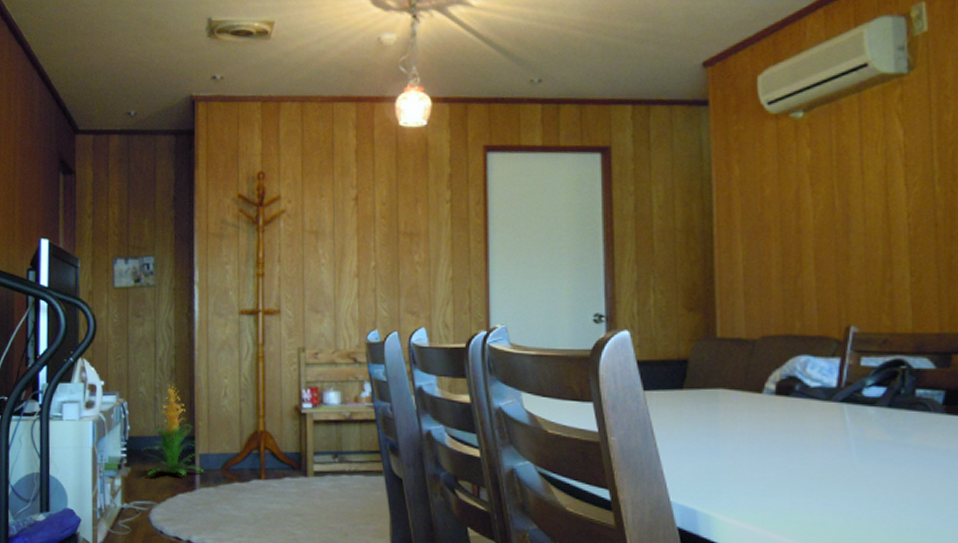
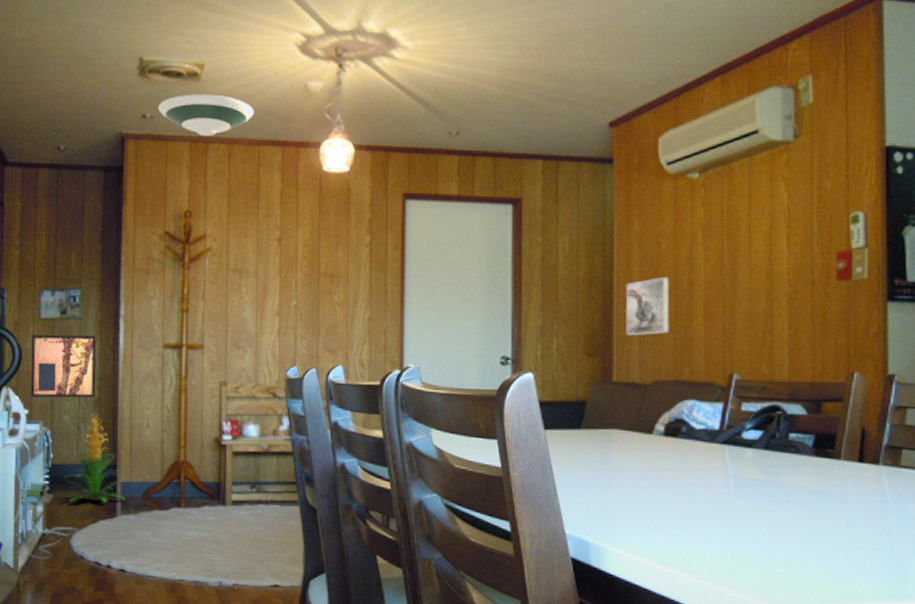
wall art: none [105,303,172,369] -> present [30,334,97,398]
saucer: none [227,52,327,96] -> present [157,94,255,137]
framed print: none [727,225,777,289] -> present [625,277,670,336]

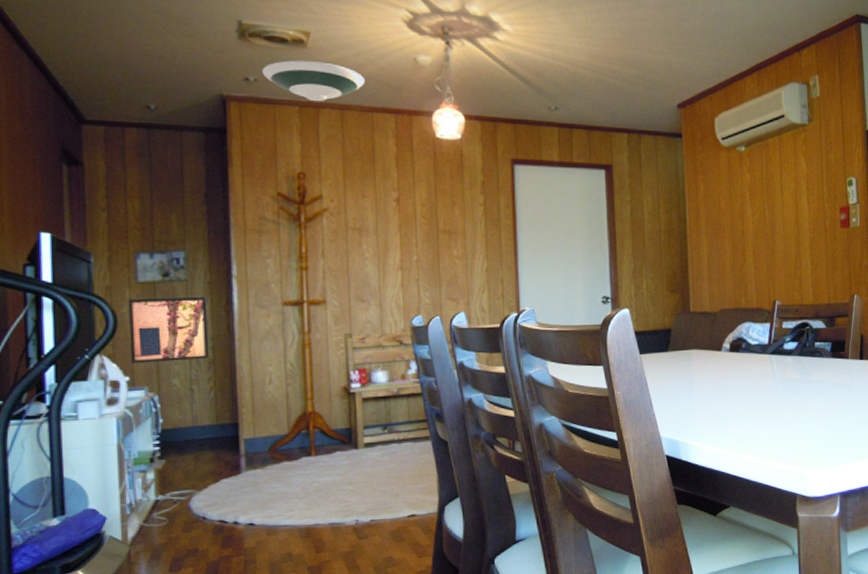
indoor plant: present [64,413,124,503] -> none [178,374,249,465]
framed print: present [625,277,670,336] -> none [696,228,730,275]

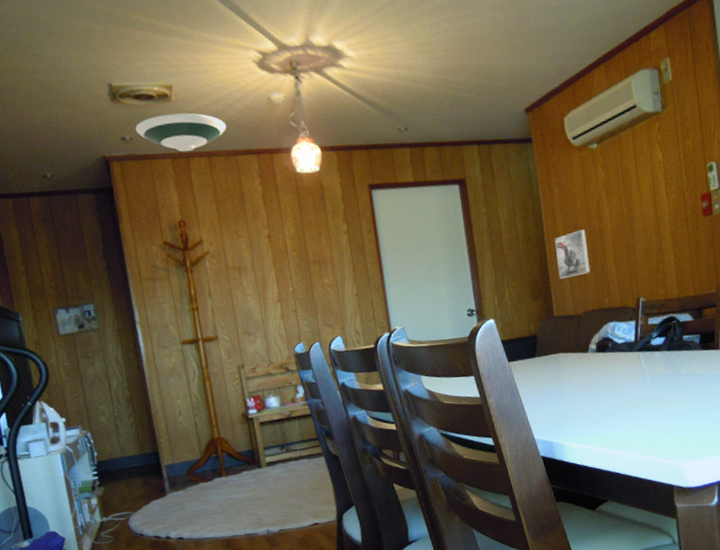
wall art: present [128,296,210,364] -> none [54,342,127,407]
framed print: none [696,228,730,275] -> present [554,230,590,280]

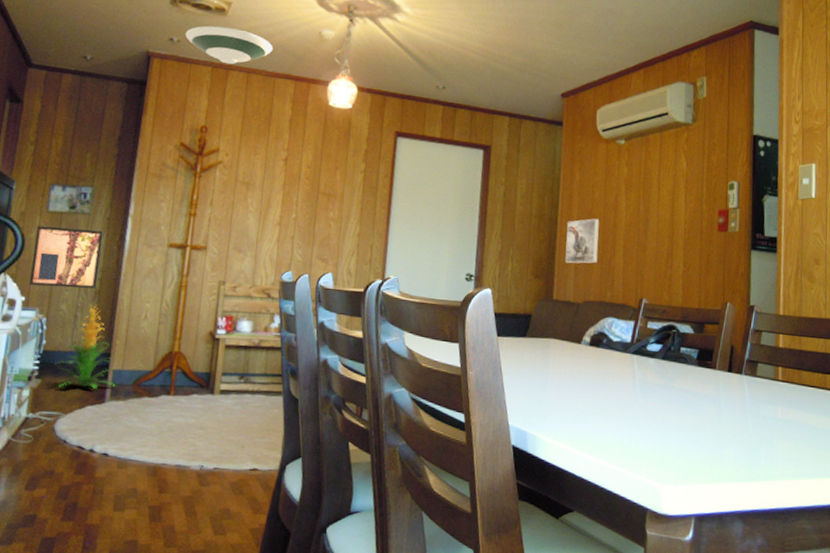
wall art: none [54,342,127,407] -> present [29,225,104,289]
indoor plant: none [111,411,171,490] -> present [55,303,115,389]

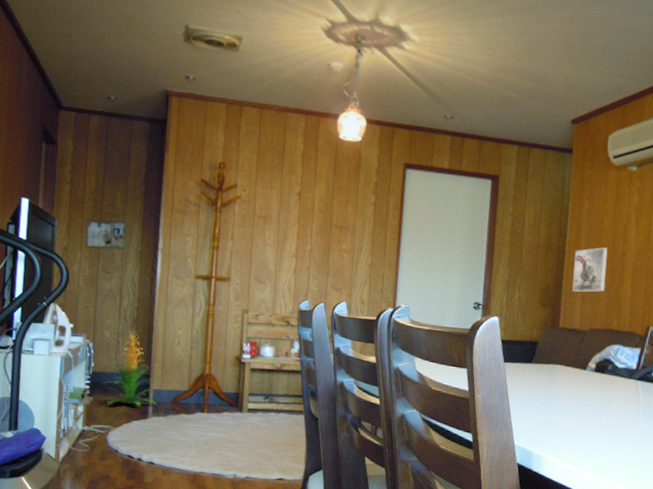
wall art: present [29,225,104,289] -> none [76,259,137,317]
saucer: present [185,25,274,65] -> none [199,62,284,101]

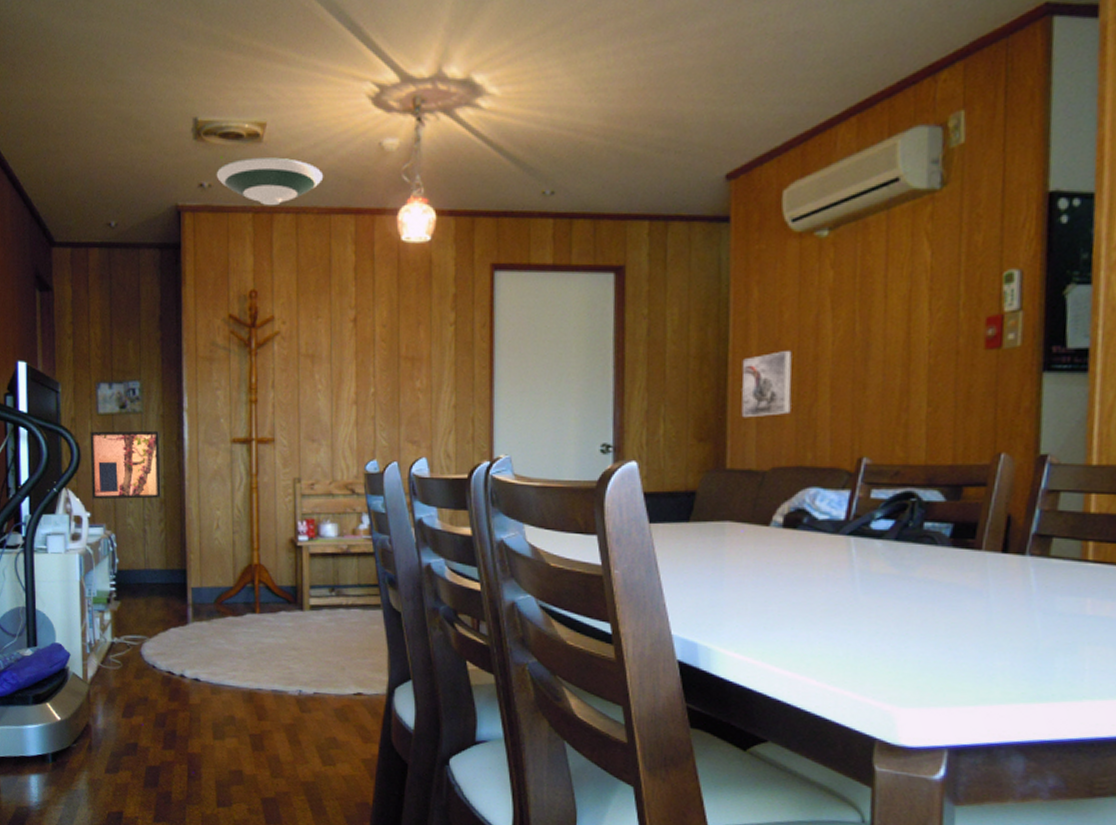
wall art: none [76,259,137,317] -> present [90,430,161,500]
indoor plant: present [103,330,156,406] -> none [131,515,196,609]
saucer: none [199,62,284,101] -> present [216,157,324,206]

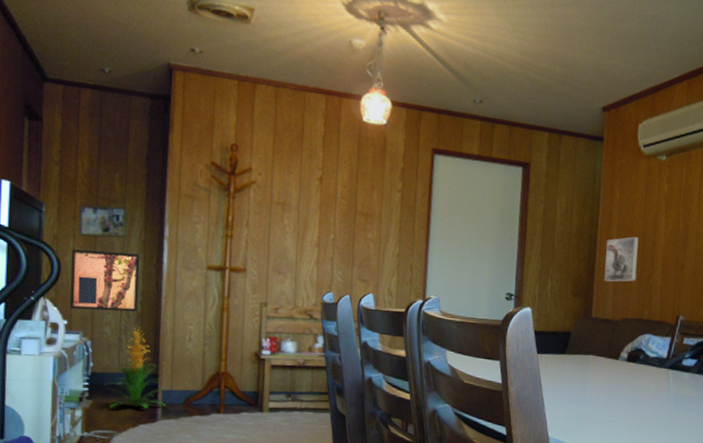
indoor plant: none [131,515,196,609] -> present [104,326,165,408]
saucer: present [216,157,324,206] -> none [207,34,302,78]

